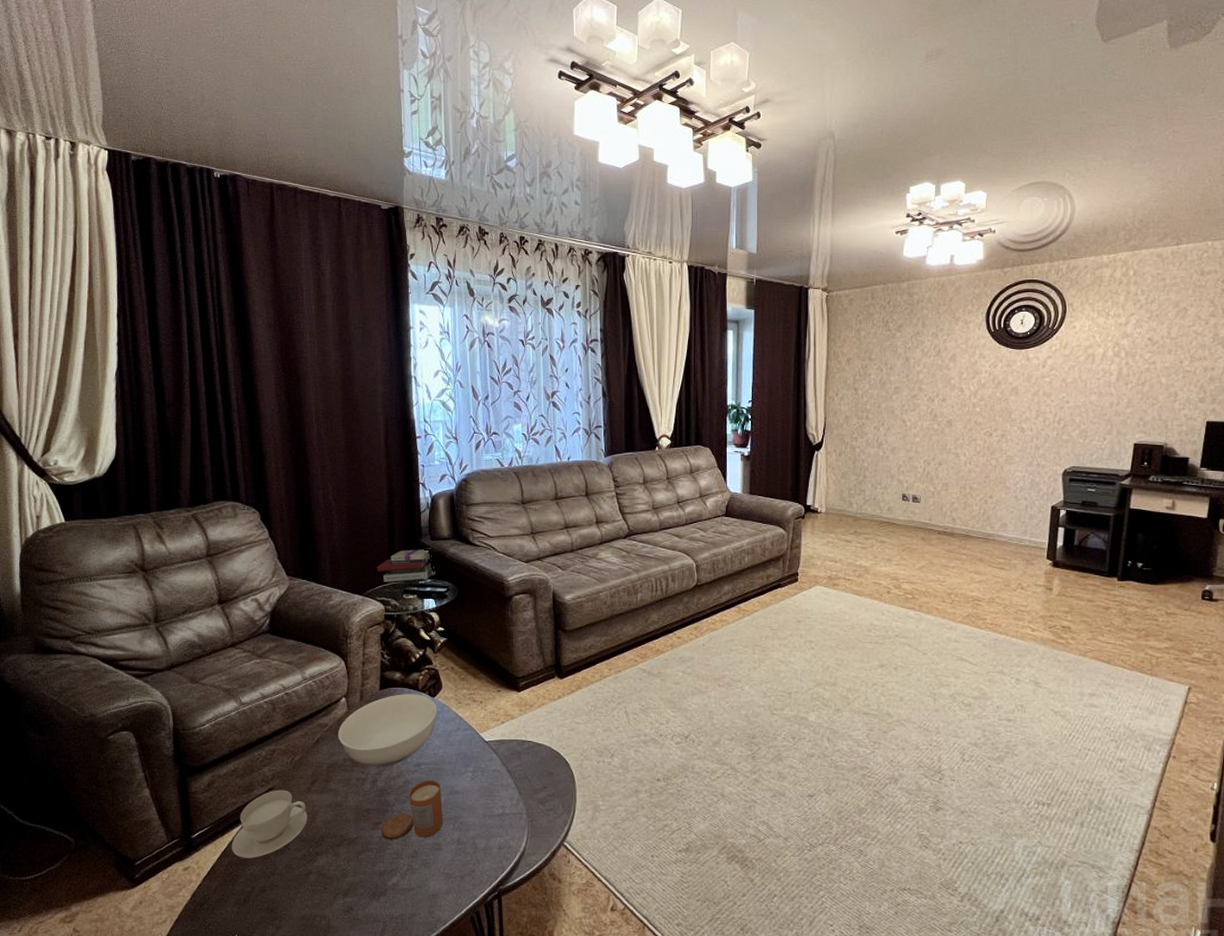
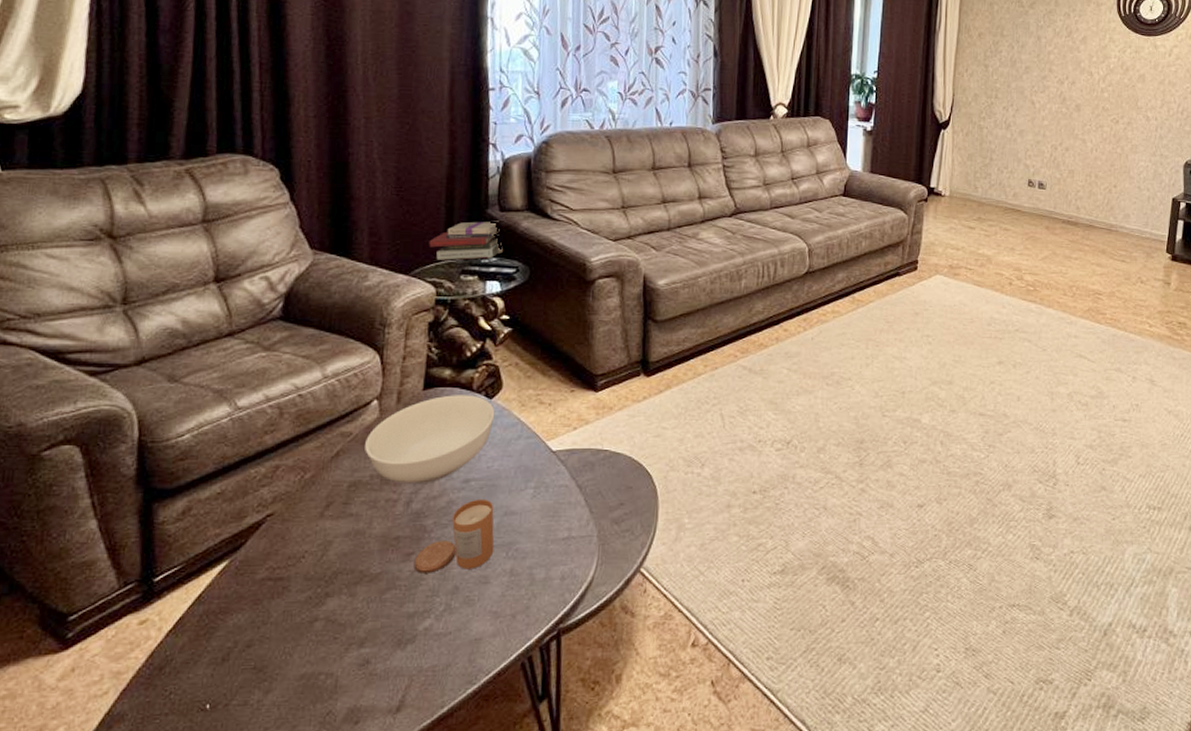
teacup: present [231,789,307,858] -> none [209,515,317,605]

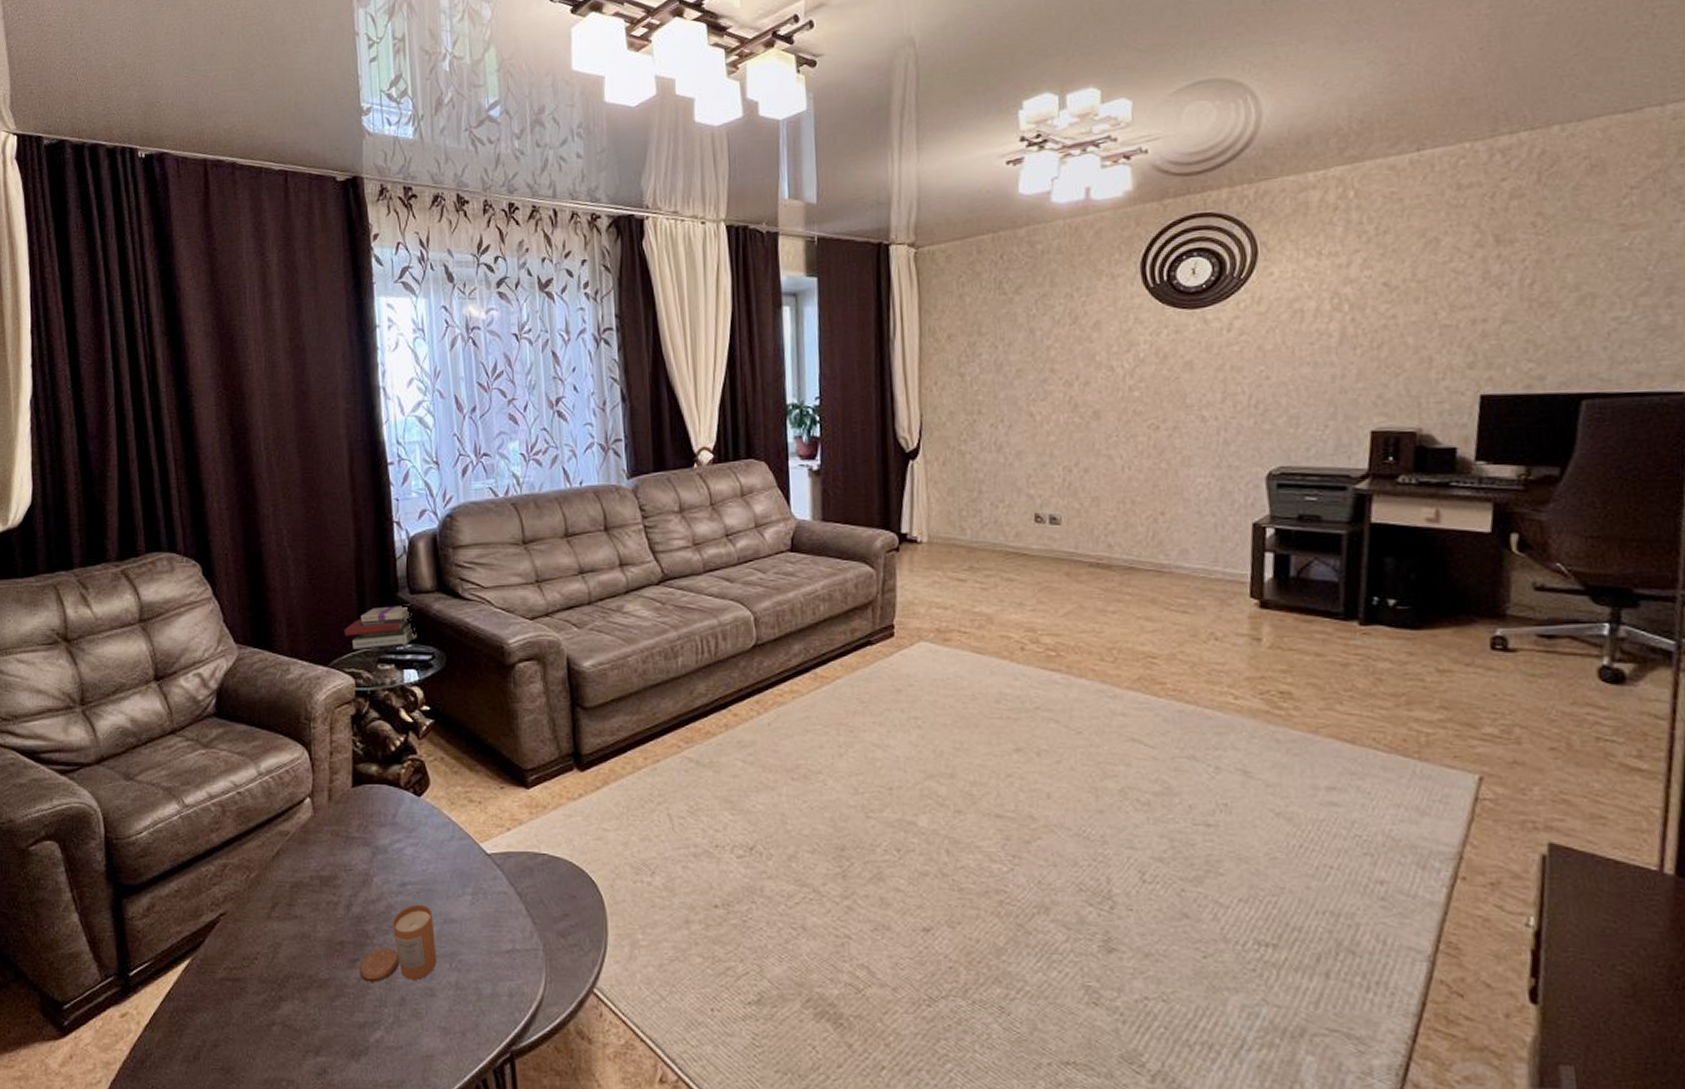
bowl: present [365,395,495,484] -> none [302,792,425,886]

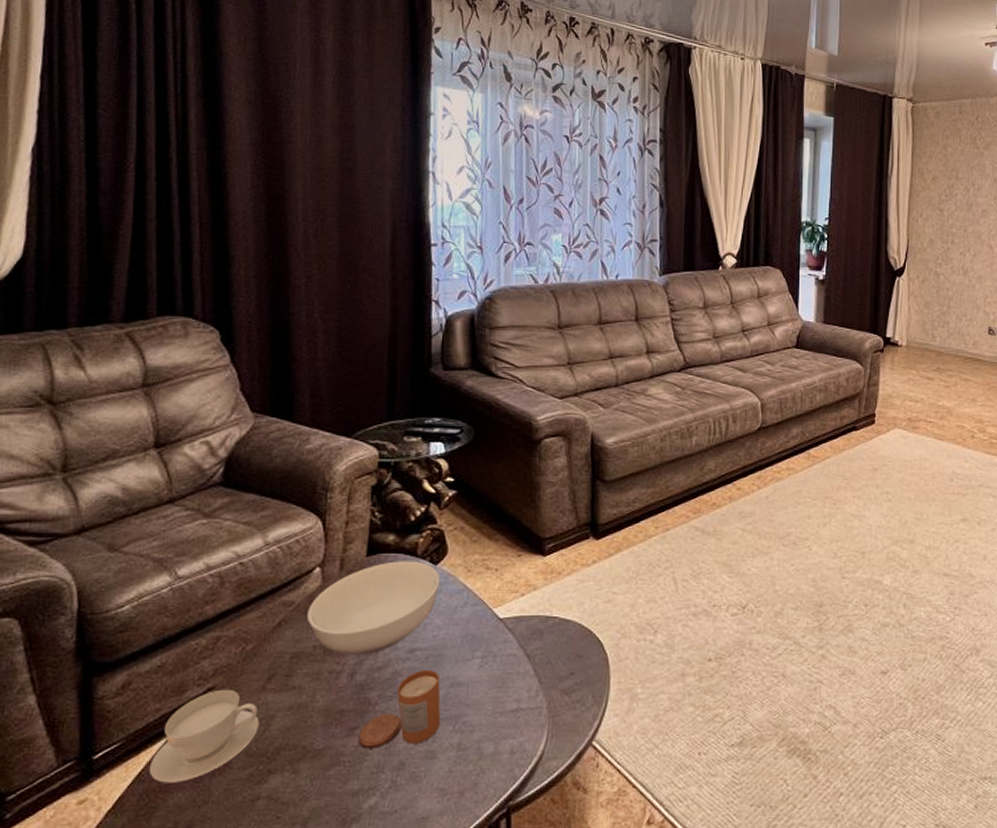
teacup: none [176,915,268,1003] -> present [149,689,259,783]
bowl: none [302,792,425,886] -> present [307,561,441,654]
books: present [344,604,418,649] -> none [371,380,448,422]

